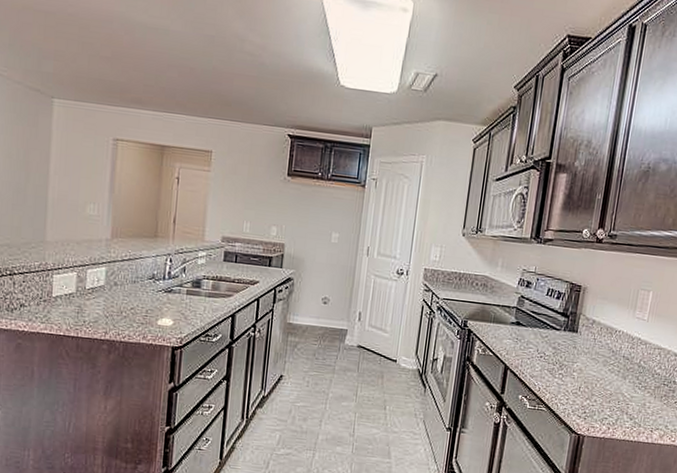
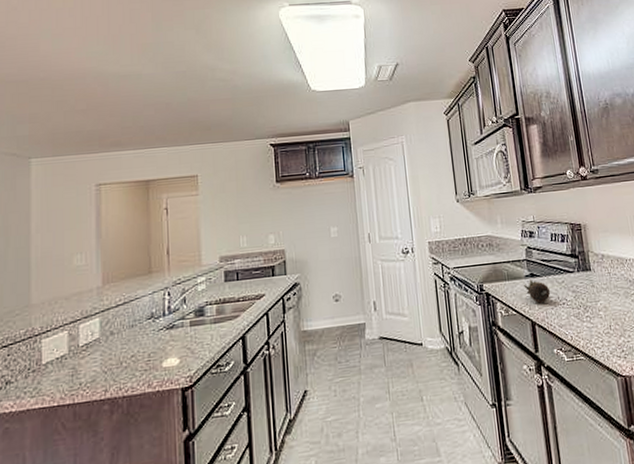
fruit: none [506,326,532,351] -> present [523,279,551,303]

